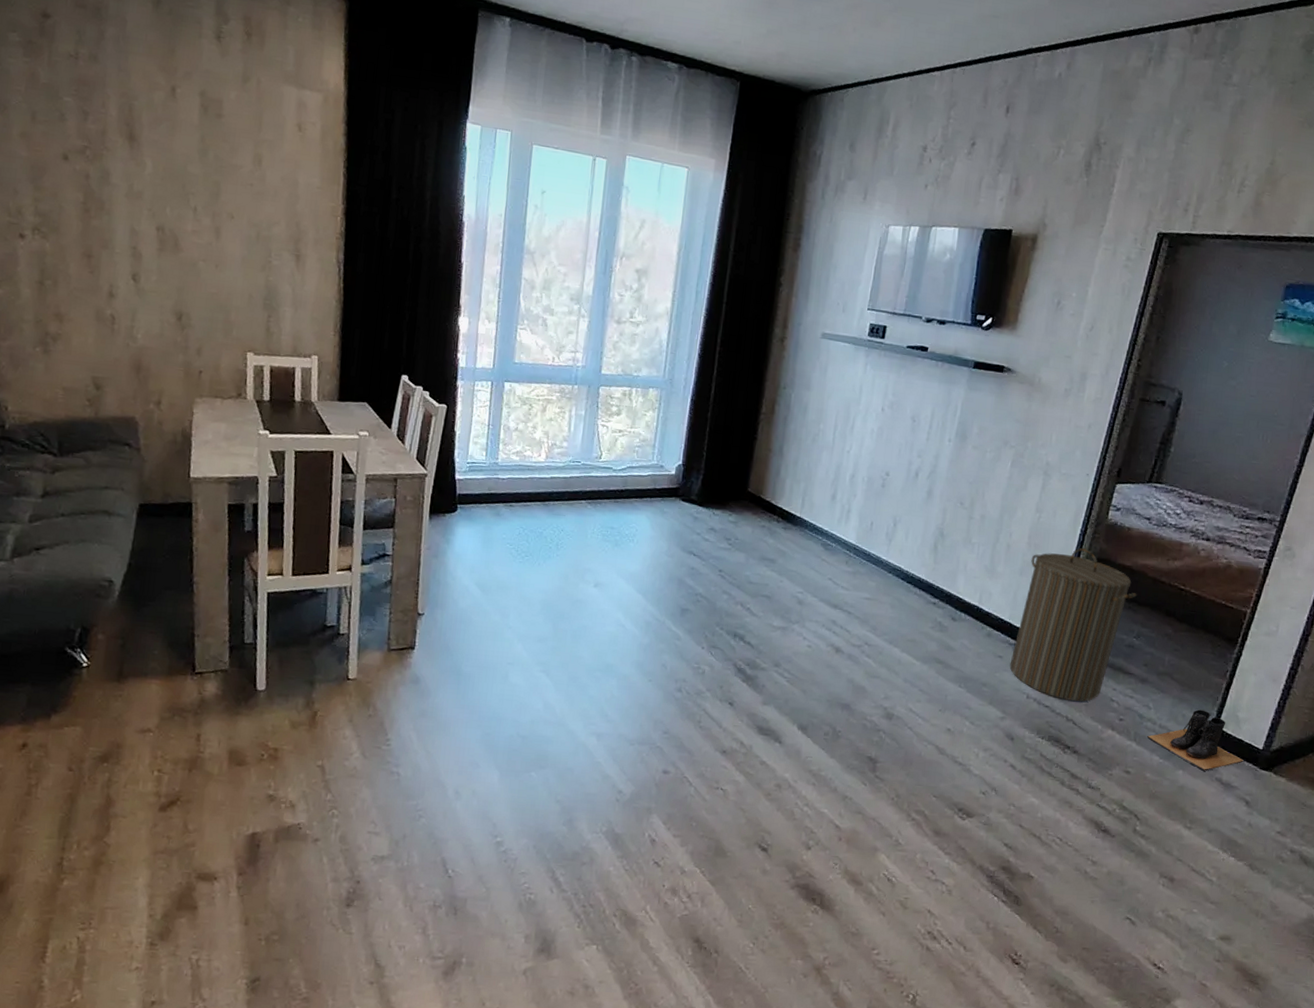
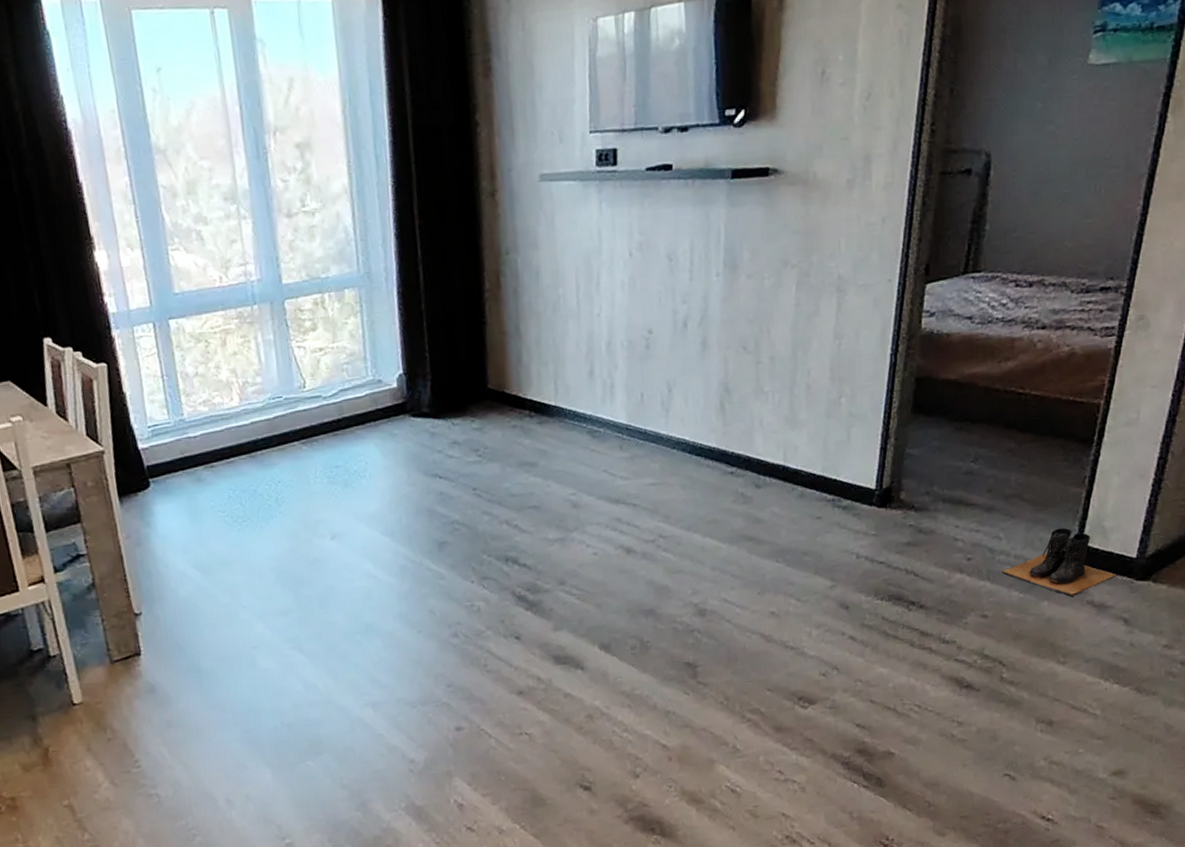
laundry hamper: present [1009,548,1137,702] -> none [831,370,968,551]

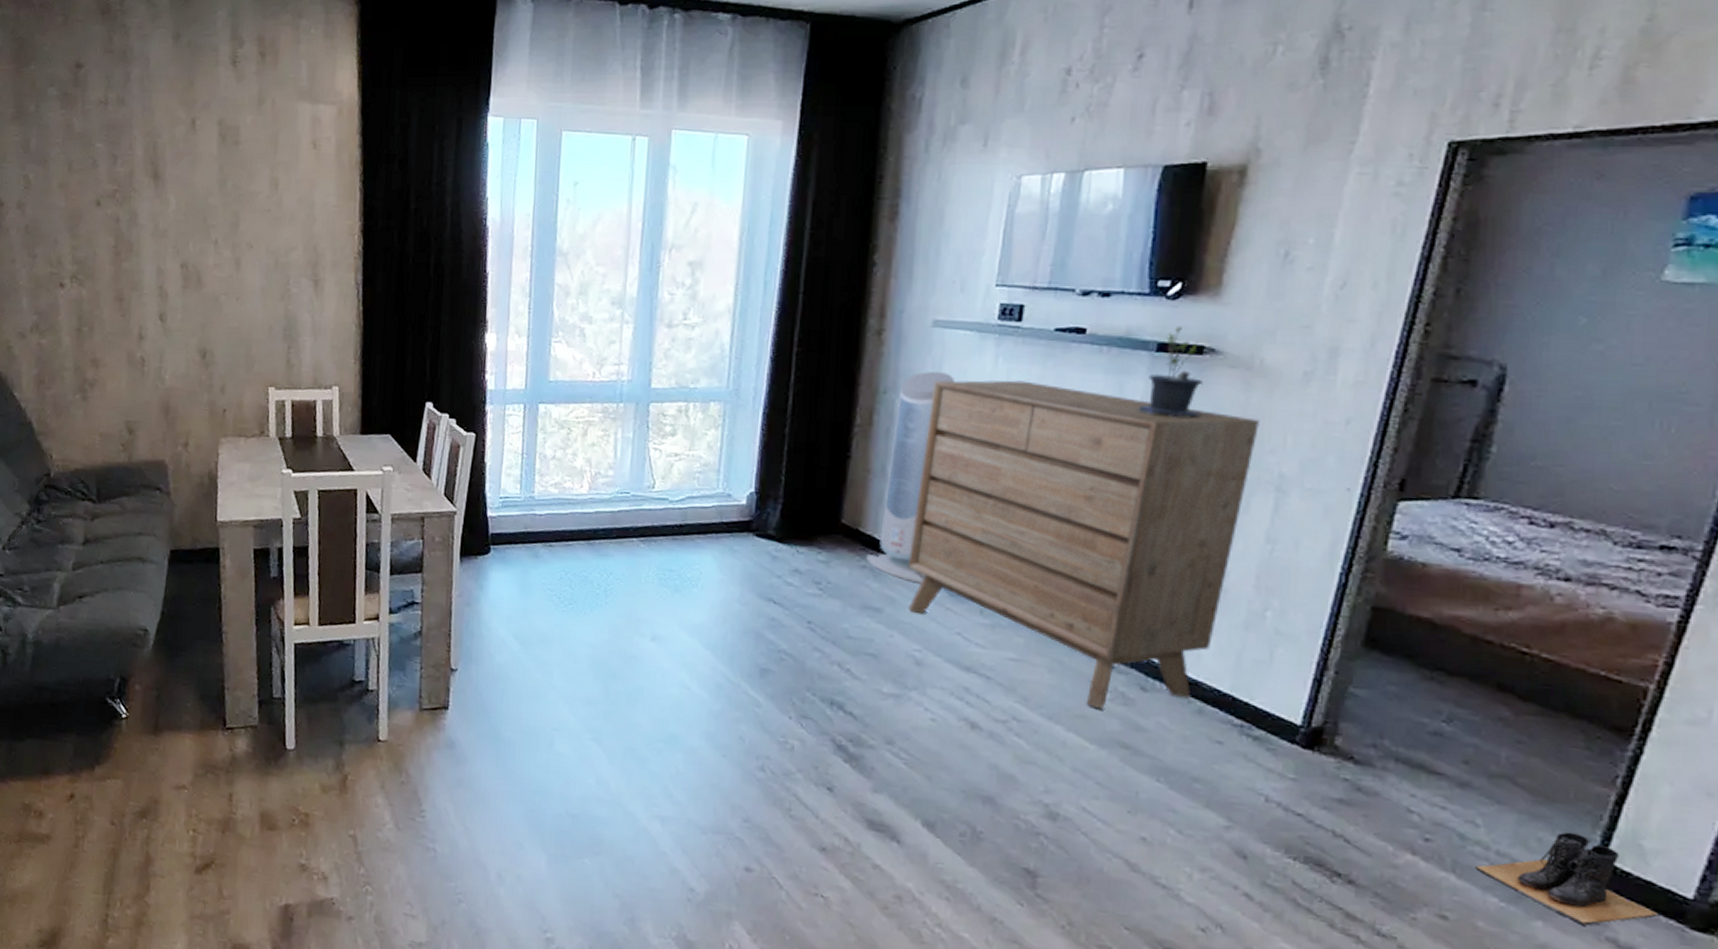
air purifier: none [515,225,569,433] -> present [866,371,956,584]
dresser: none [549,223,819,512] -> present [908,379,1260,710]
potted plant: none [723,151,773,239] -> present [1138,326,1203,419]

